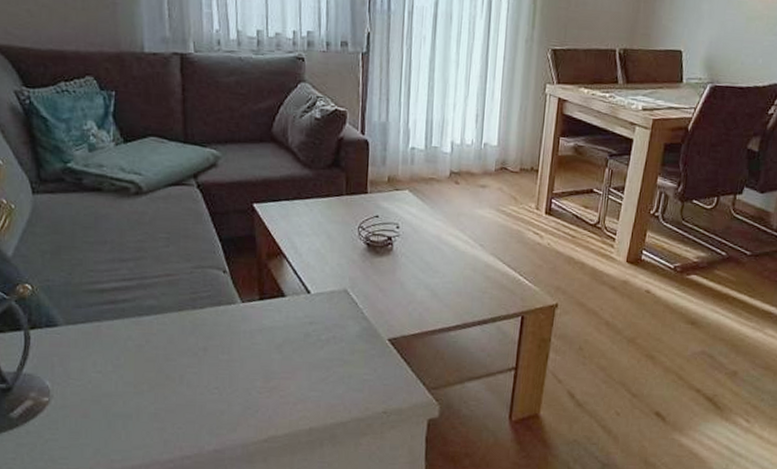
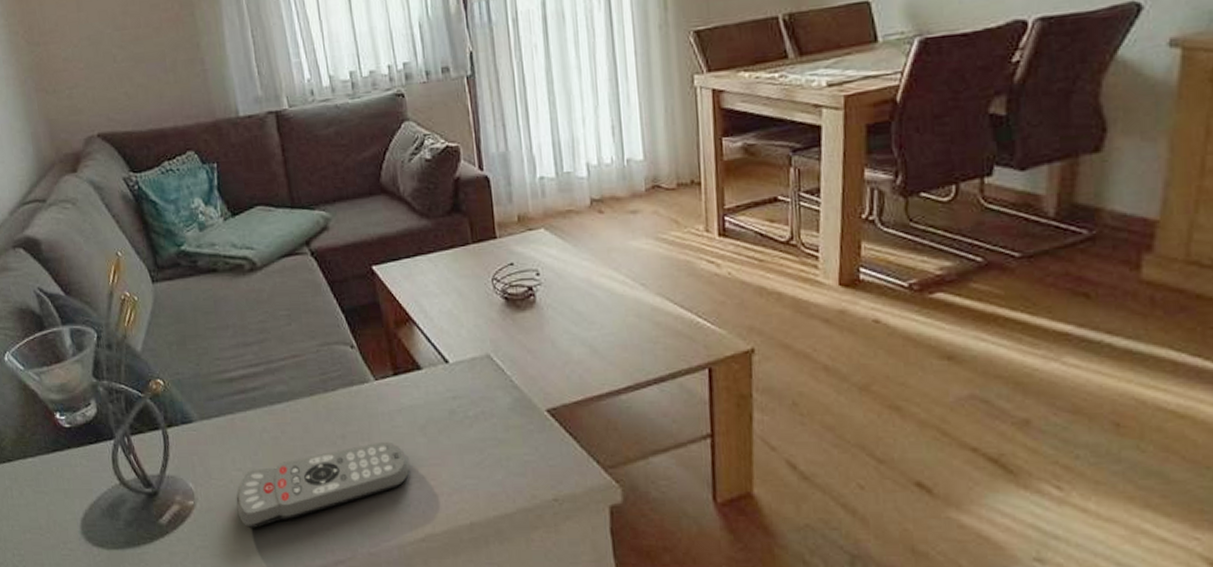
remote control: none [92,355,263,425] -> present [236,441,410,528]

